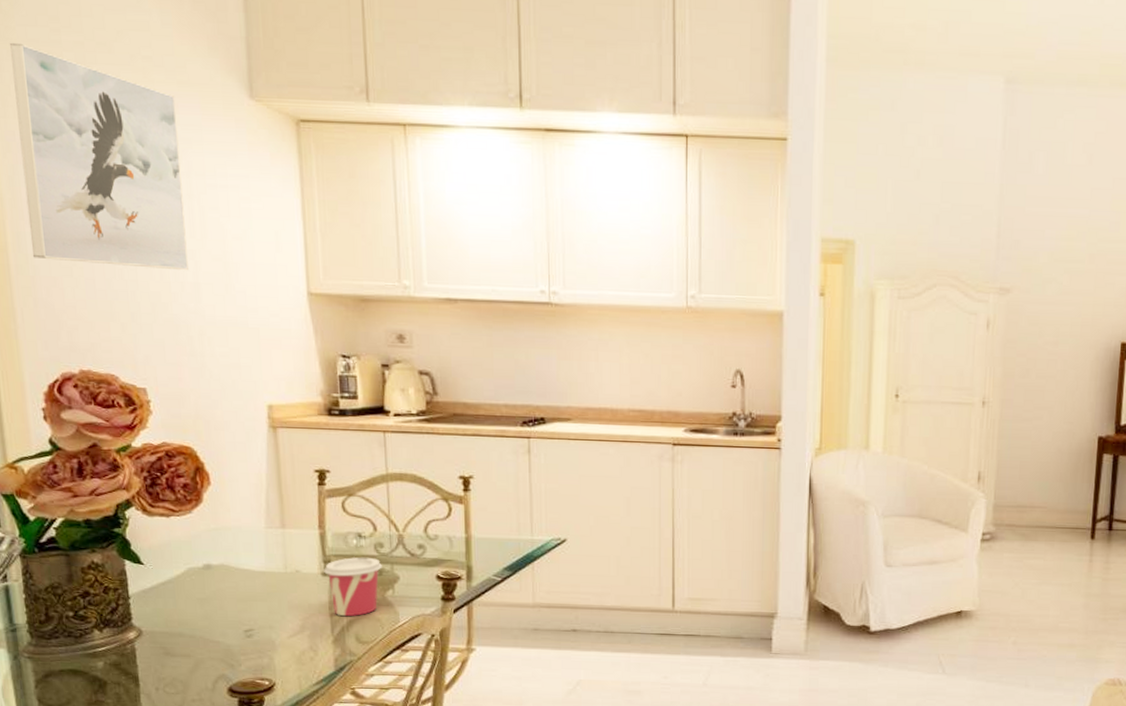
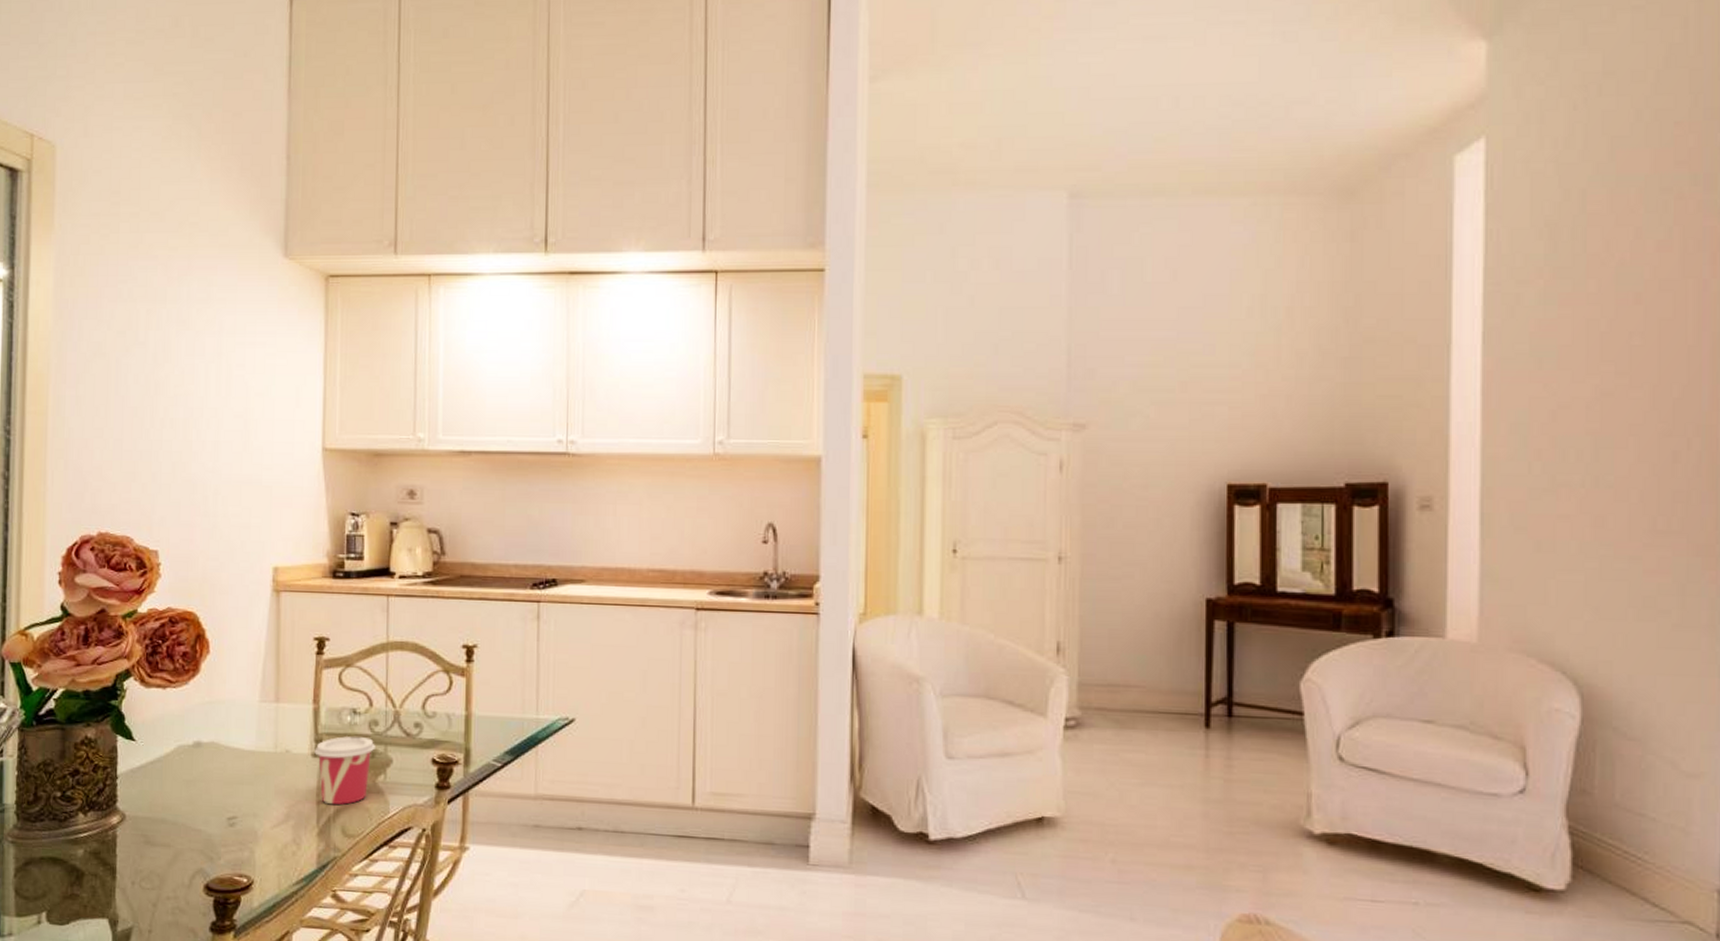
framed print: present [9,42,188,271] -> none [69,217,215,429]

